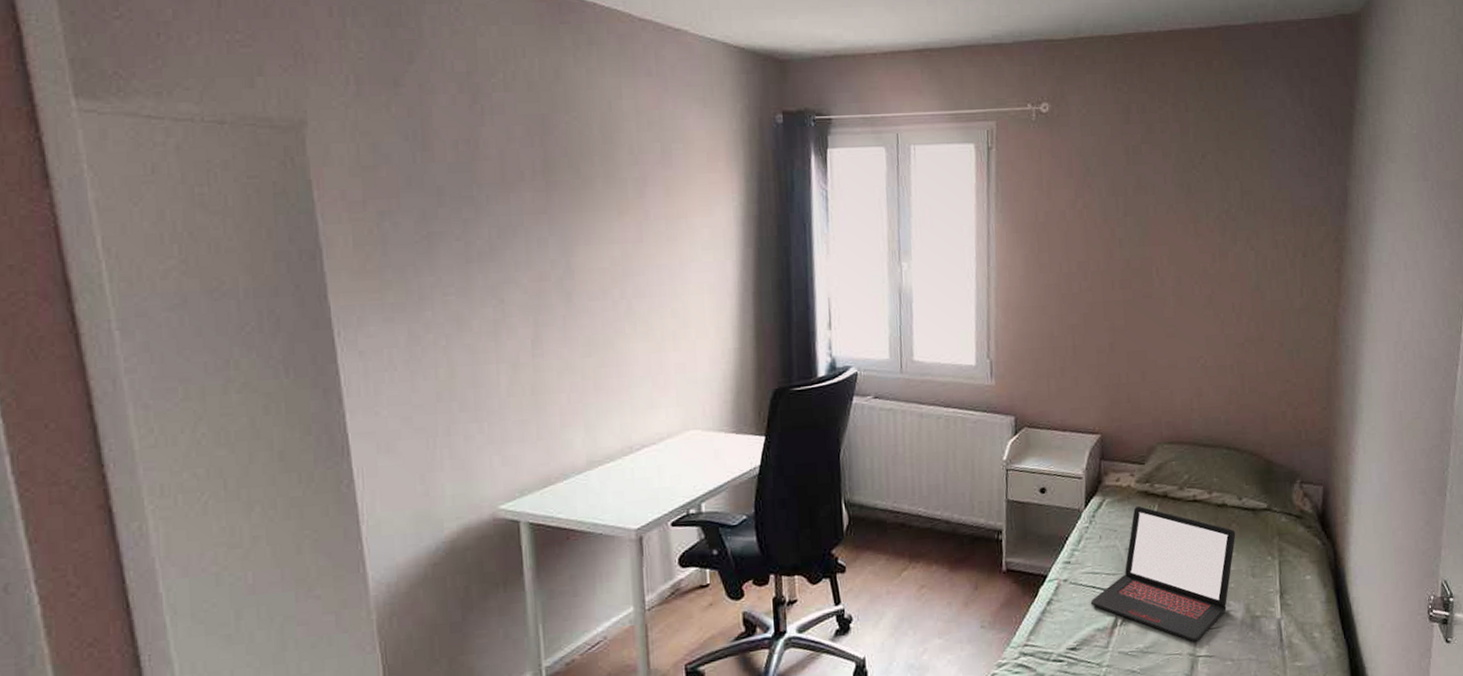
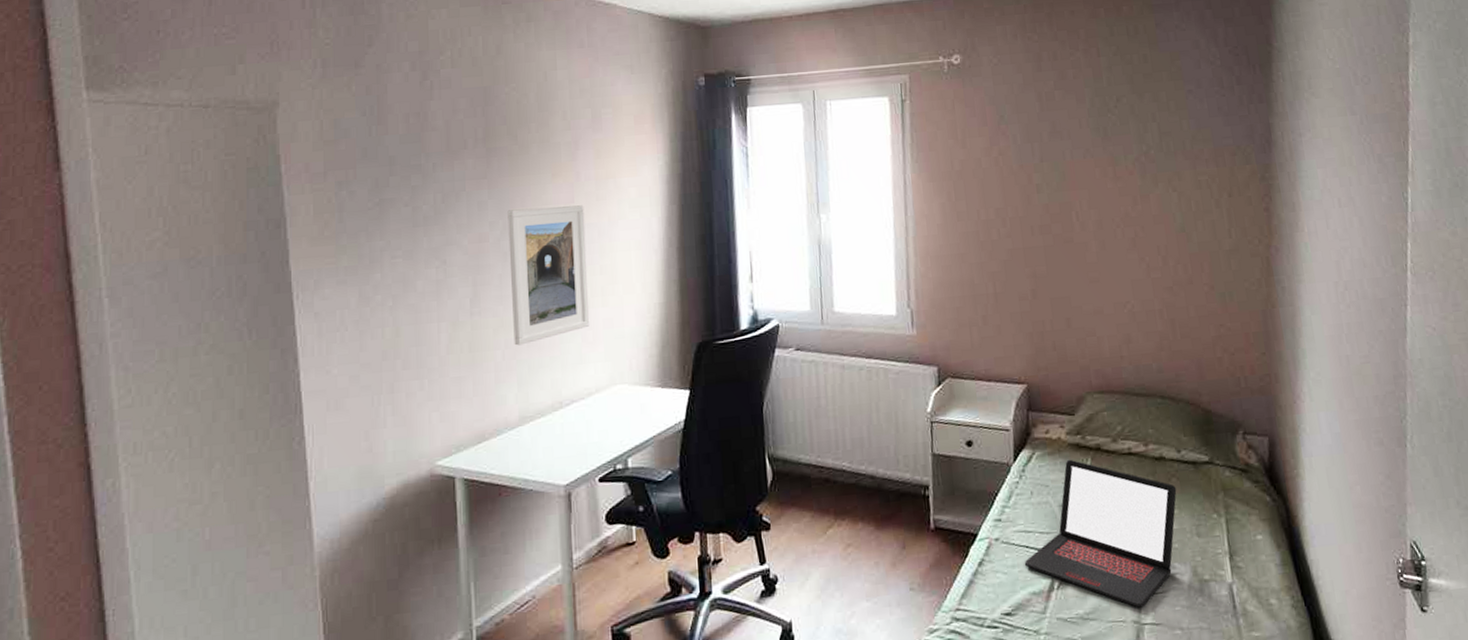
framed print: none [570,245,661,389] -> present [507,205,590,346]

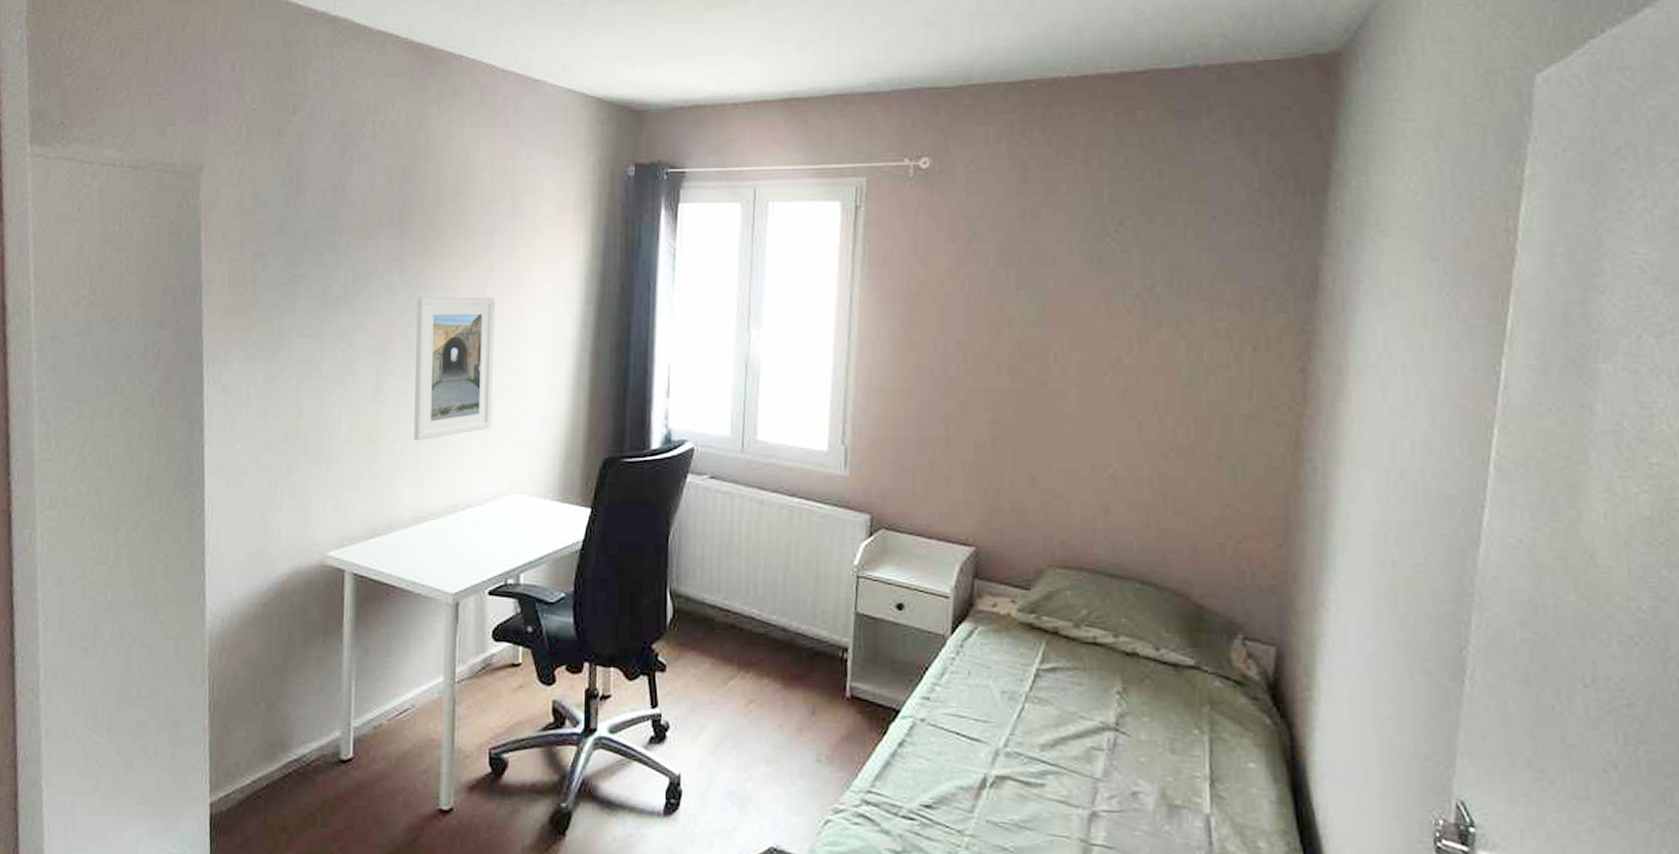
laptop: present [1024,459,1177,608] -> none [952,640,1150,825]

